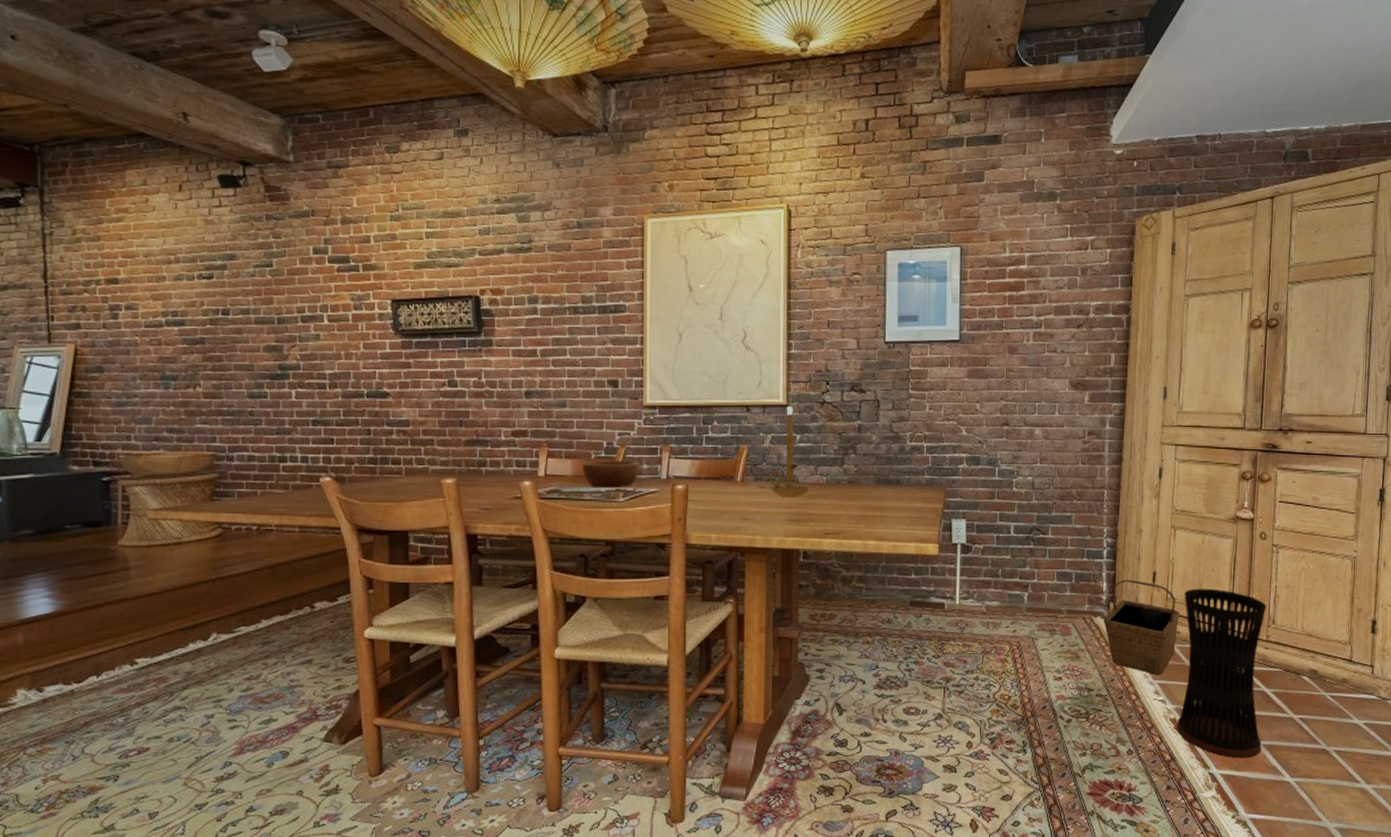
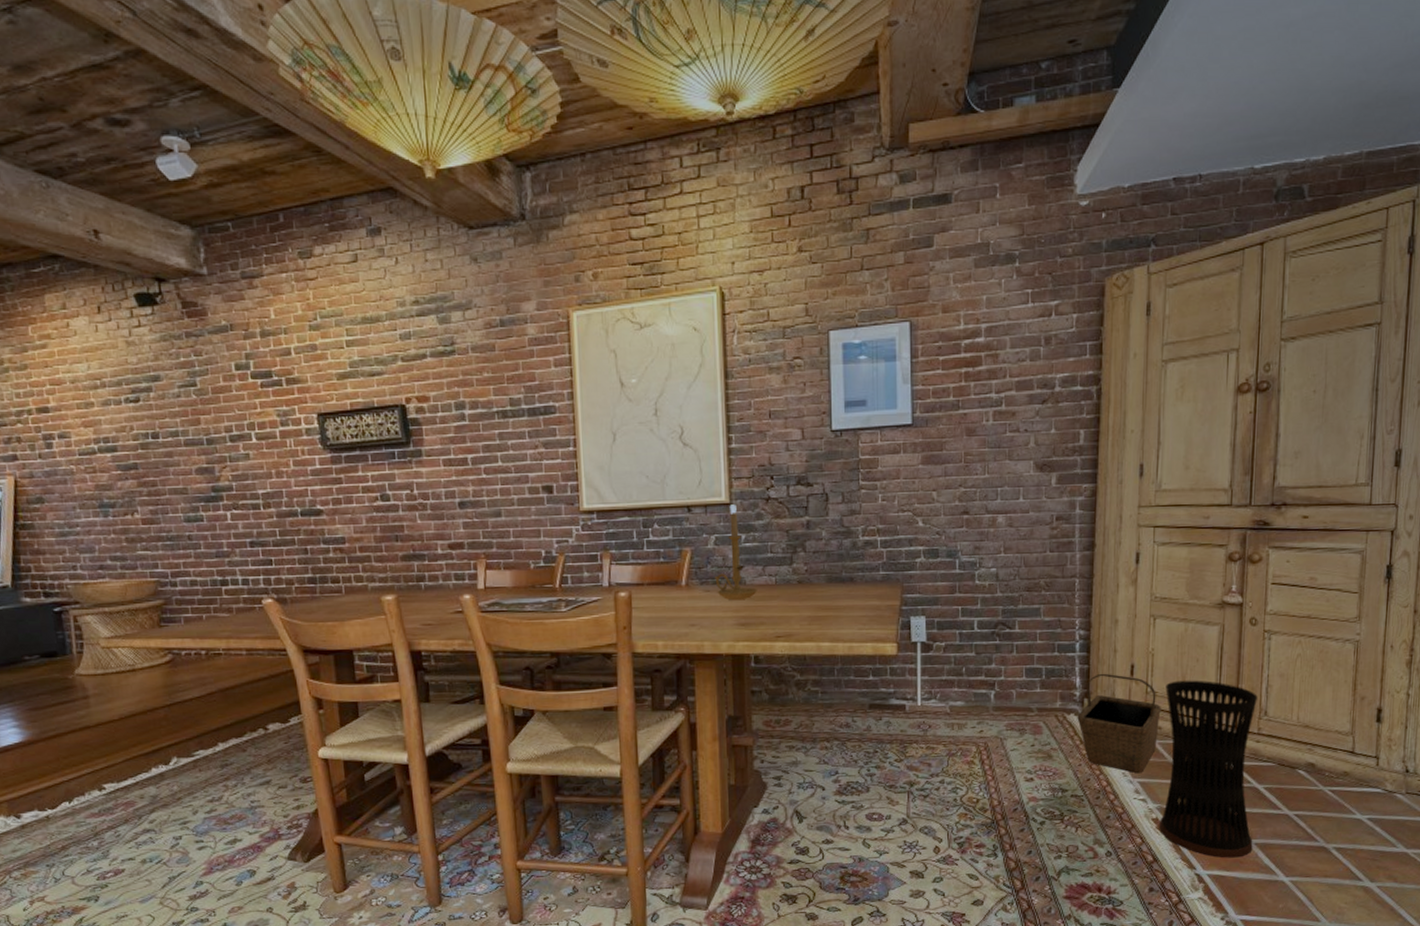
bowl: present [581,460,640,489] -> none [521,569,581,599]

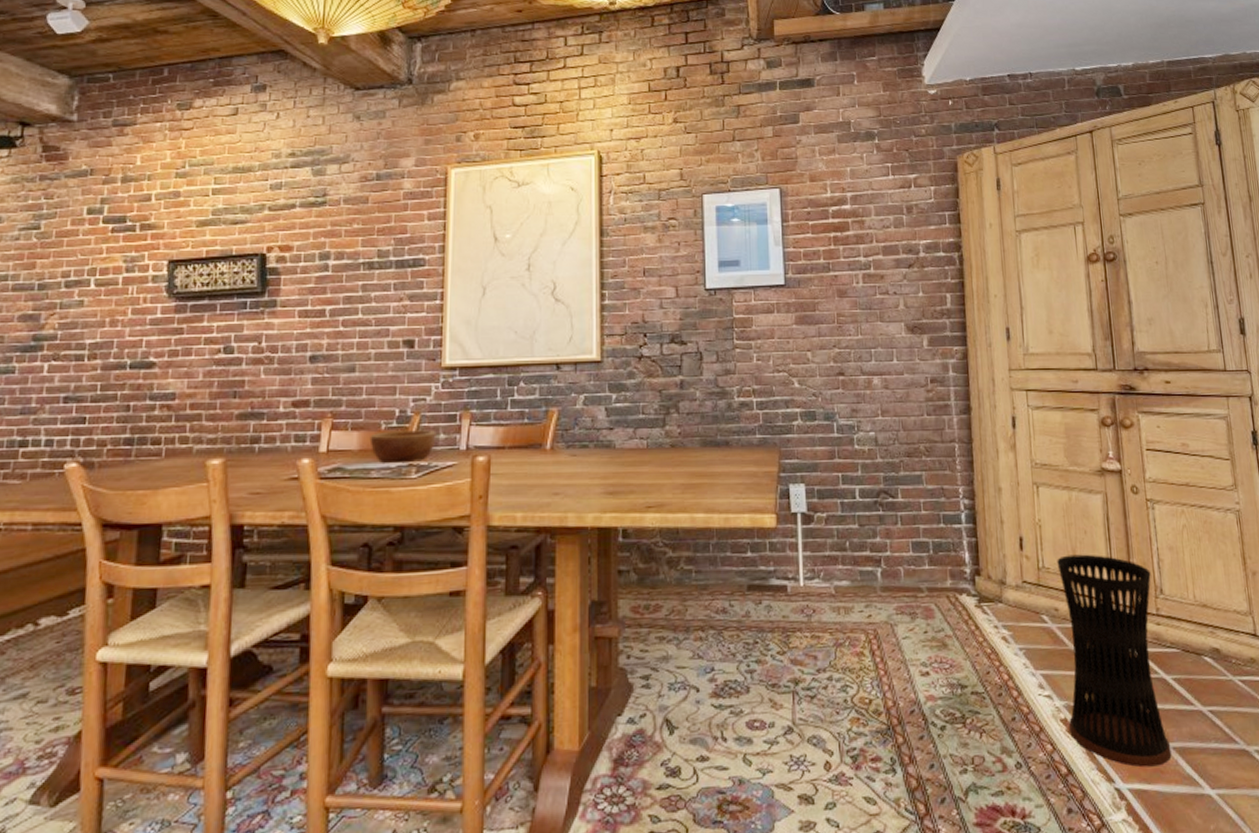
bowl: none [521,569,581,599] -> present [369,430,437,464]
candle holder: present [715,504,757,601] -> none [582,362,627,466]
basket: present [1077,673,1161,774] -> none [969,547,1056,665]

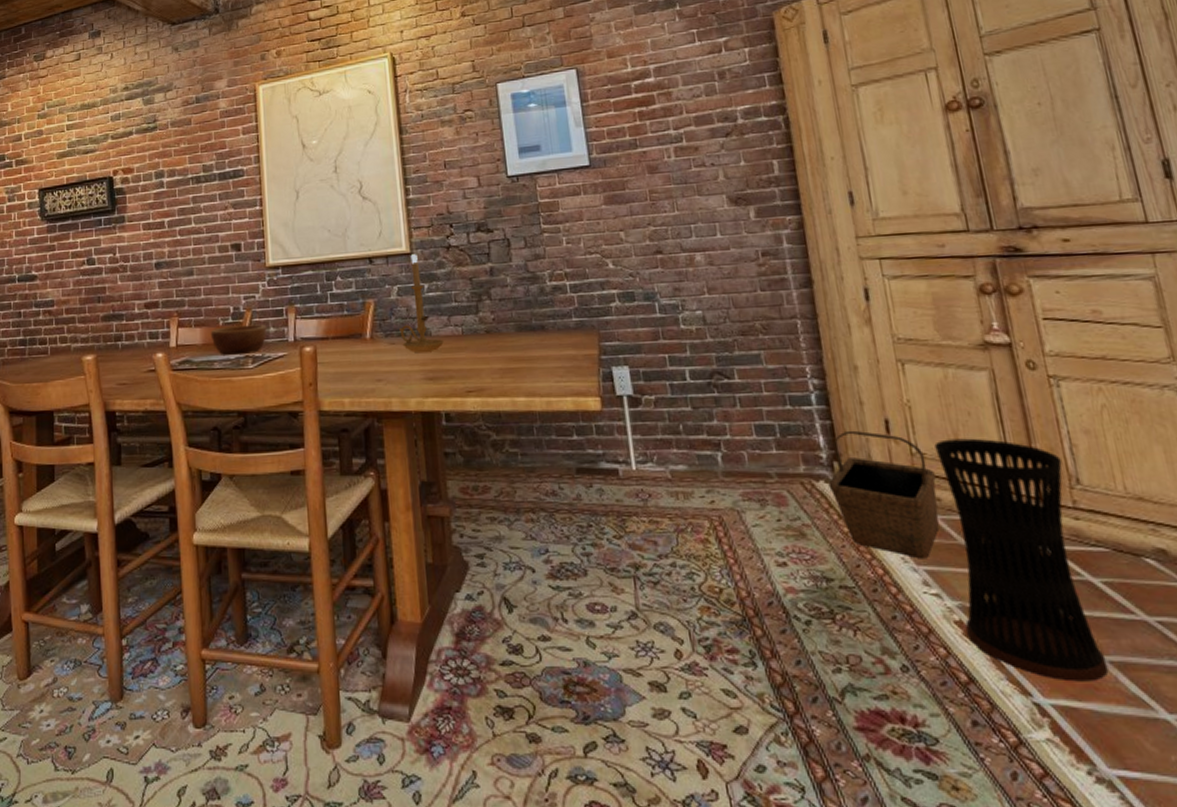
candle holder: none [582,362,627,466] -> present [399,254,444,354]
basket: none [969,547,1056,665] -> present [828,430,939,559]

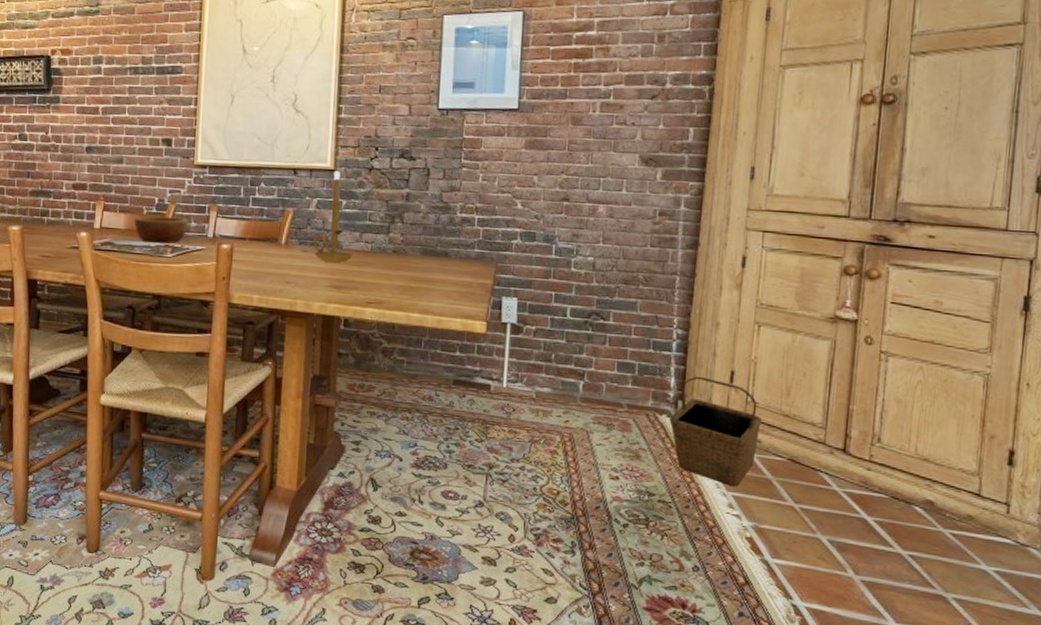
umbrella stand: present [934,438,1108,682] -> none [754,393,870,594]

